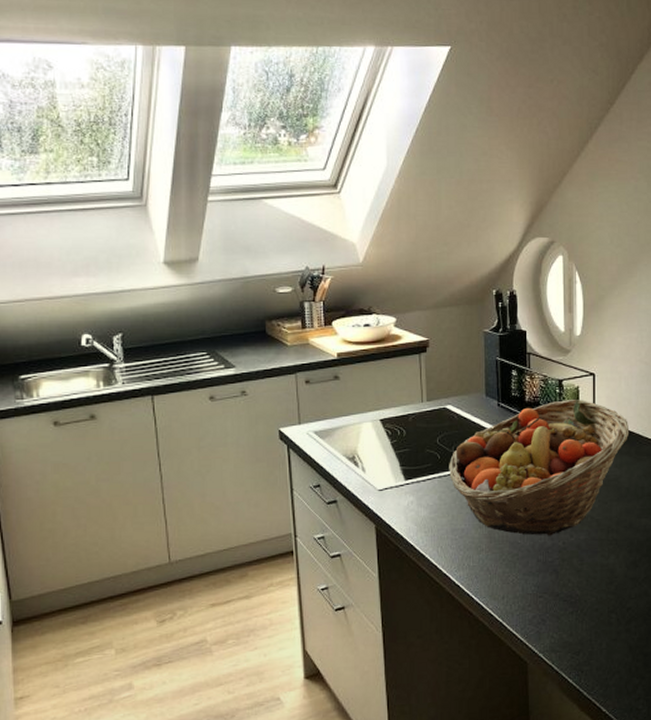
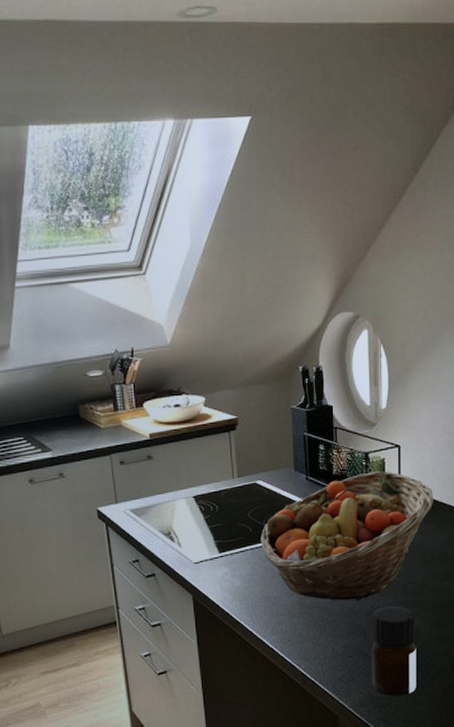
bottle: none [564,543,611,642] -> present [371,606,417,697]

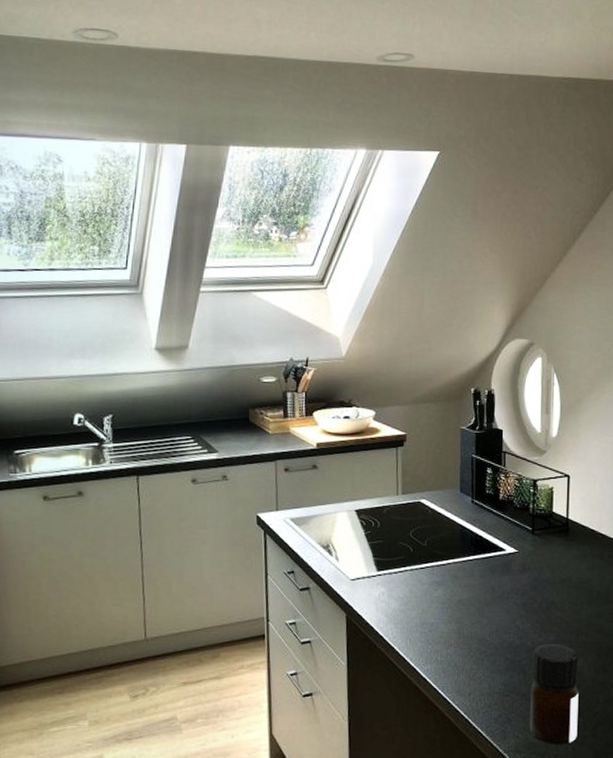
fruit basket: present [260,470,434,601] -> none [421,499,603,635]

